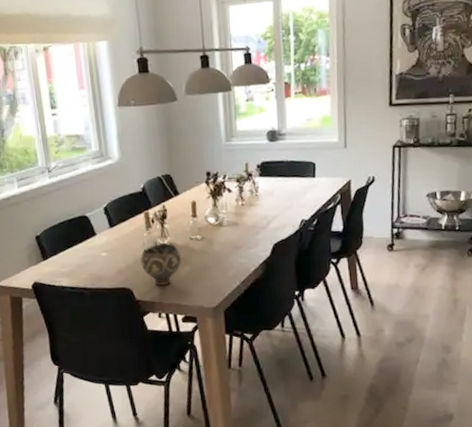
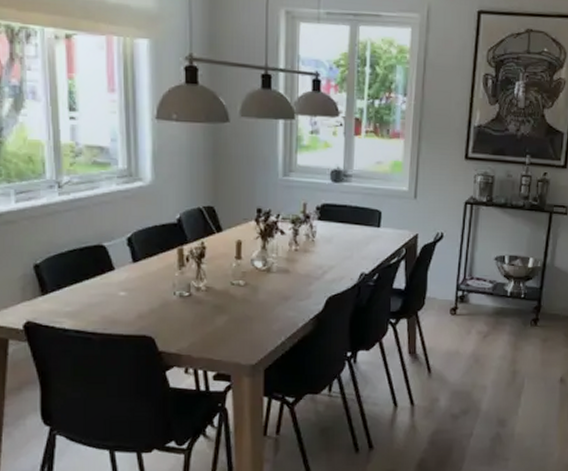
bowl: present [140,242,182,286] -> none [167,285,219,336]

